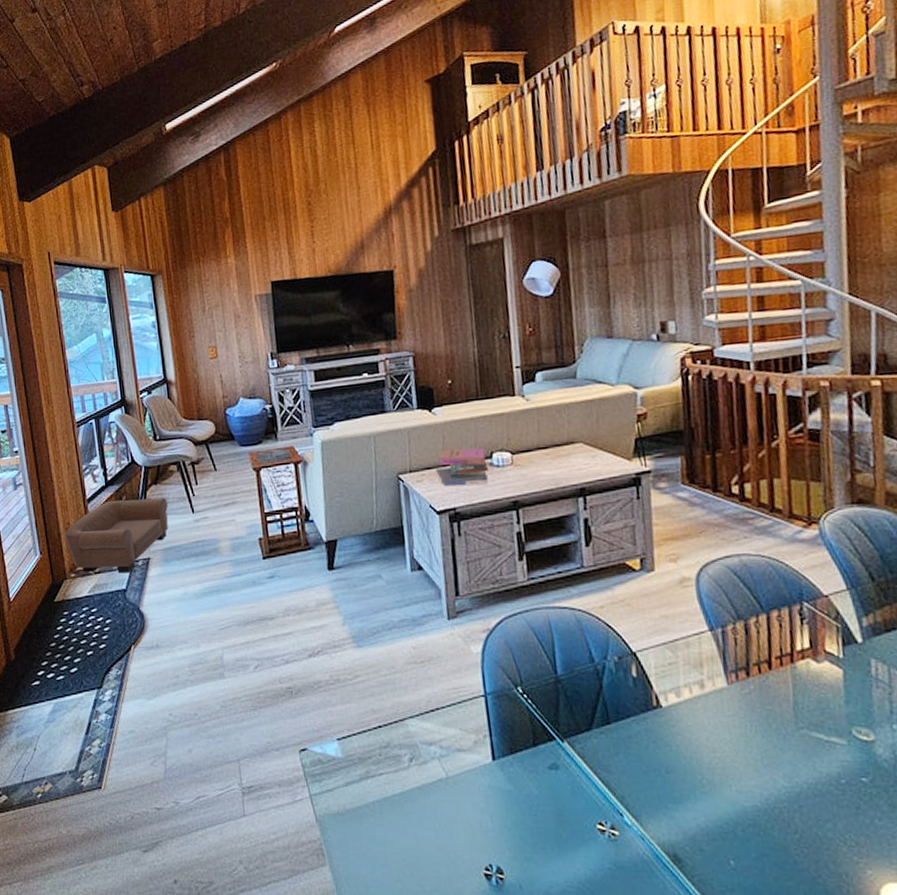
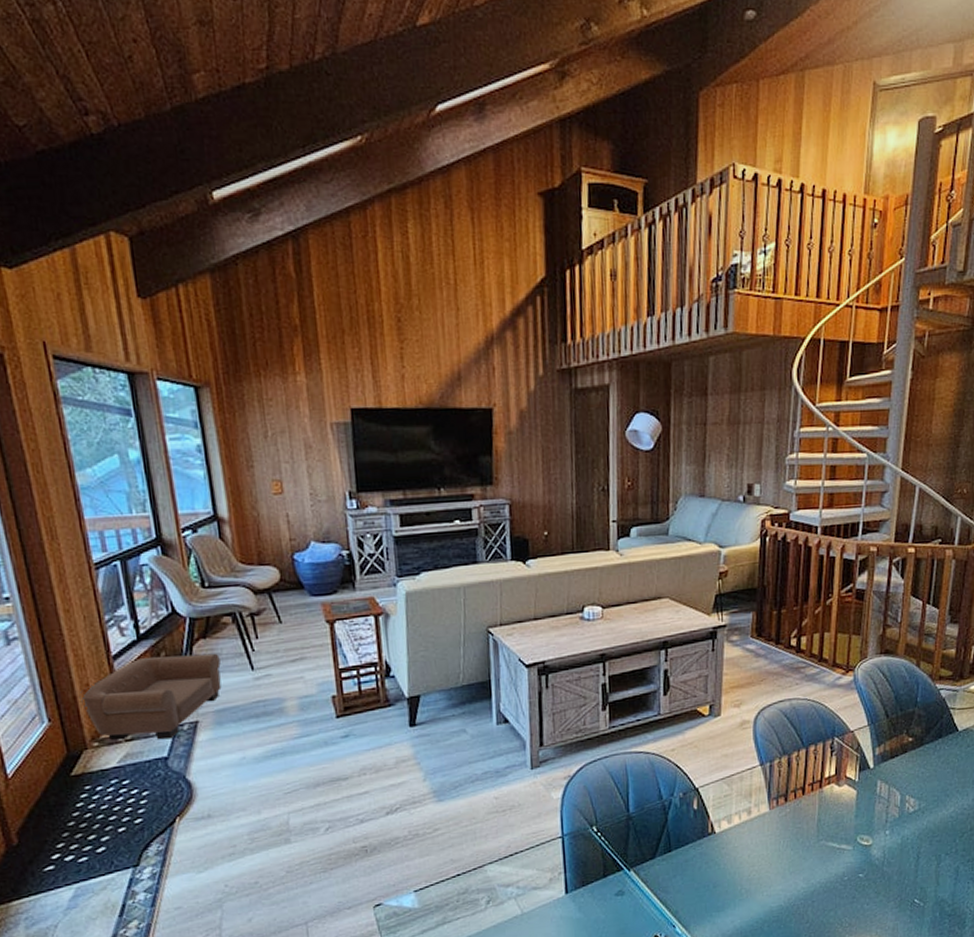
books: present [436,448,488,487] -> none [527,601,579,640]

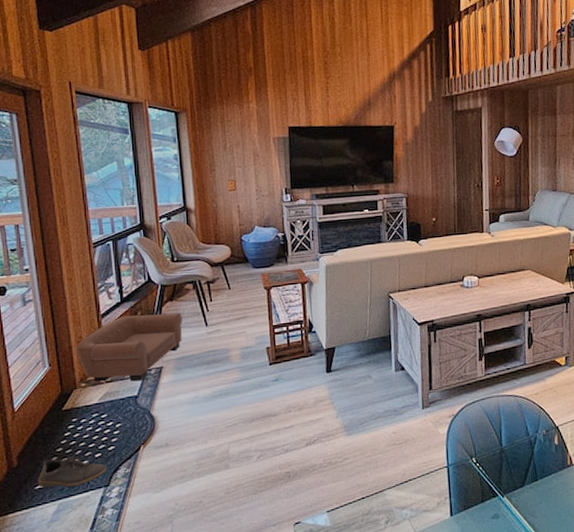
shoe: none [46,830,134,869] -> present [38,455,106,488]

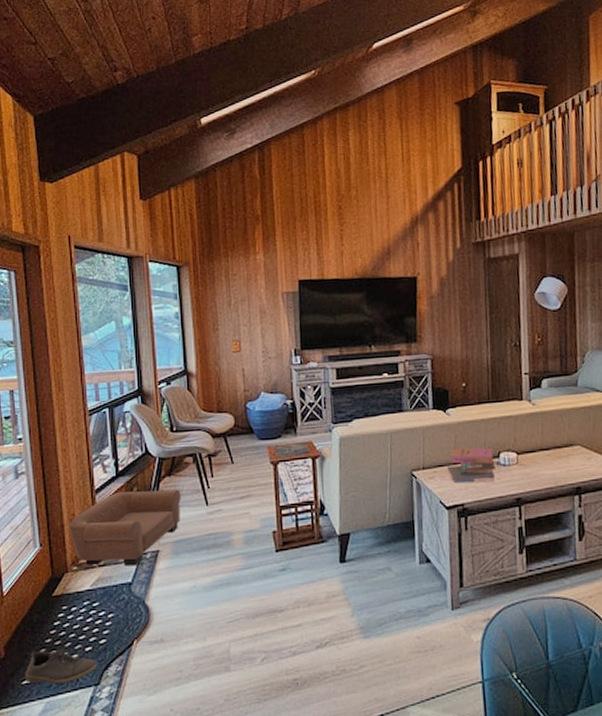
books: none [419,273,460,303] -> present [447,447,495,484]

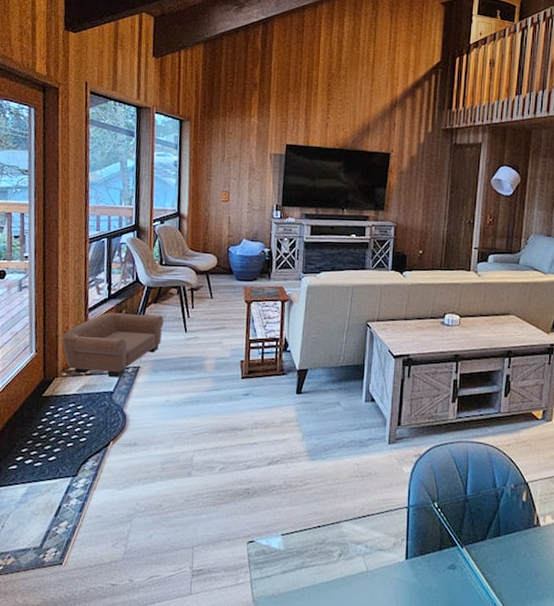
shoe: present [25,647,97,684] -> none [12,441,76,473]
books: present [447,447,495,484] -> none [398,306,440,339]

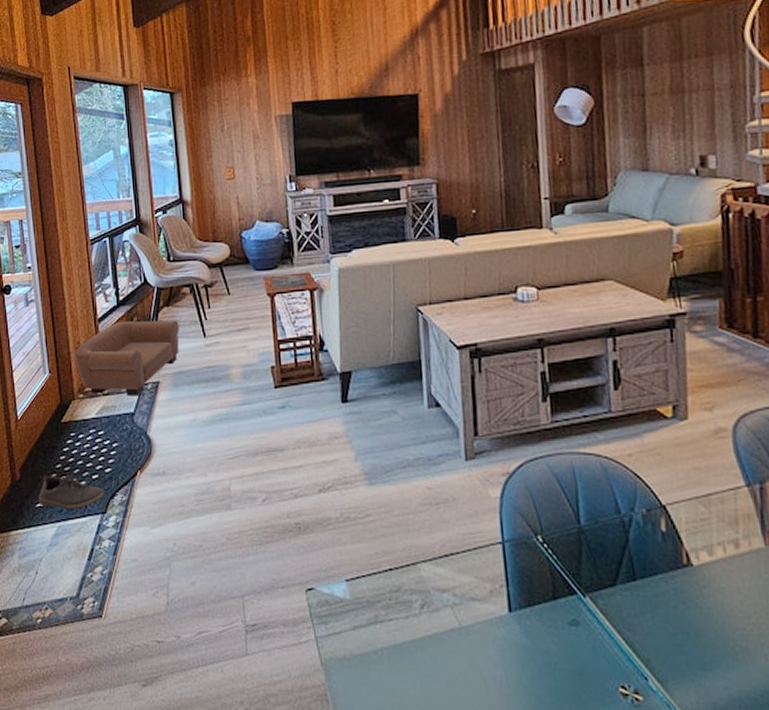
shoe: none [12,441,76,473] -> present [38,473,103,510]

